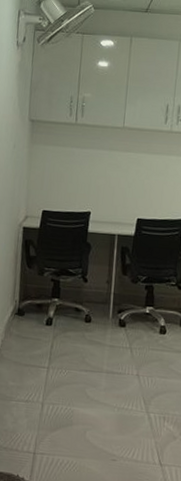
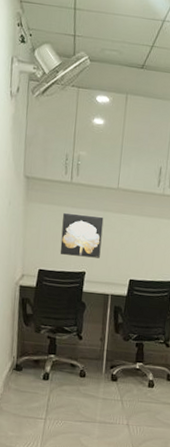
wall art: none [64,153,109,198] -> present [60,212,104,259]

